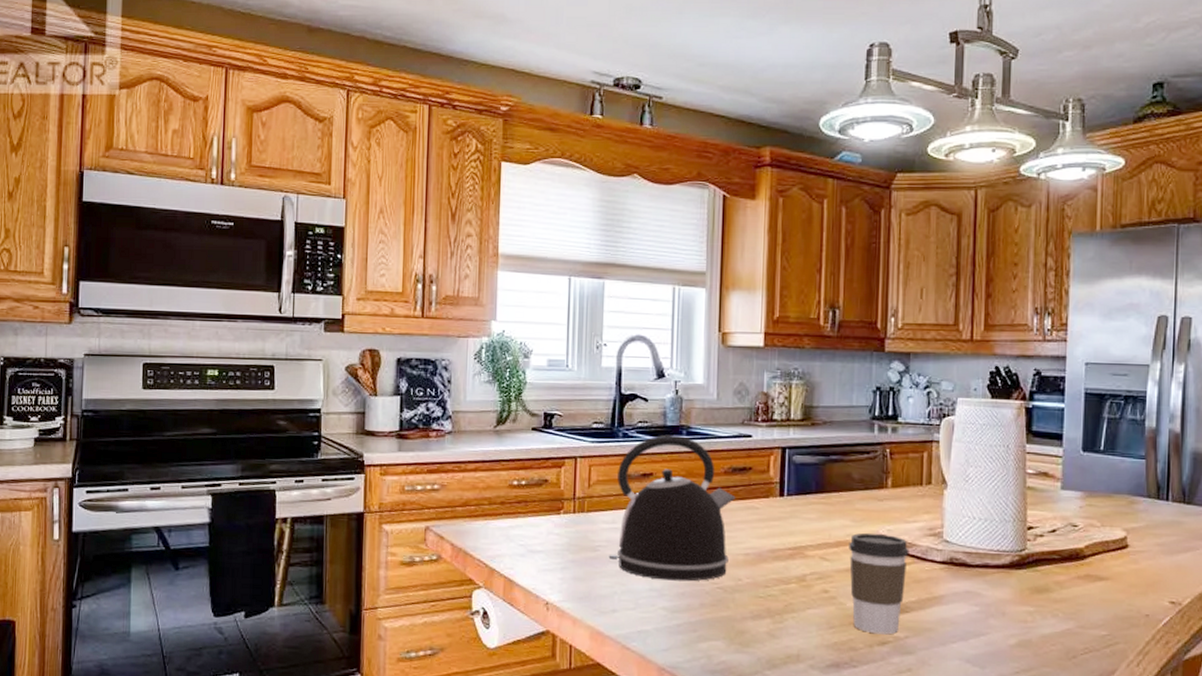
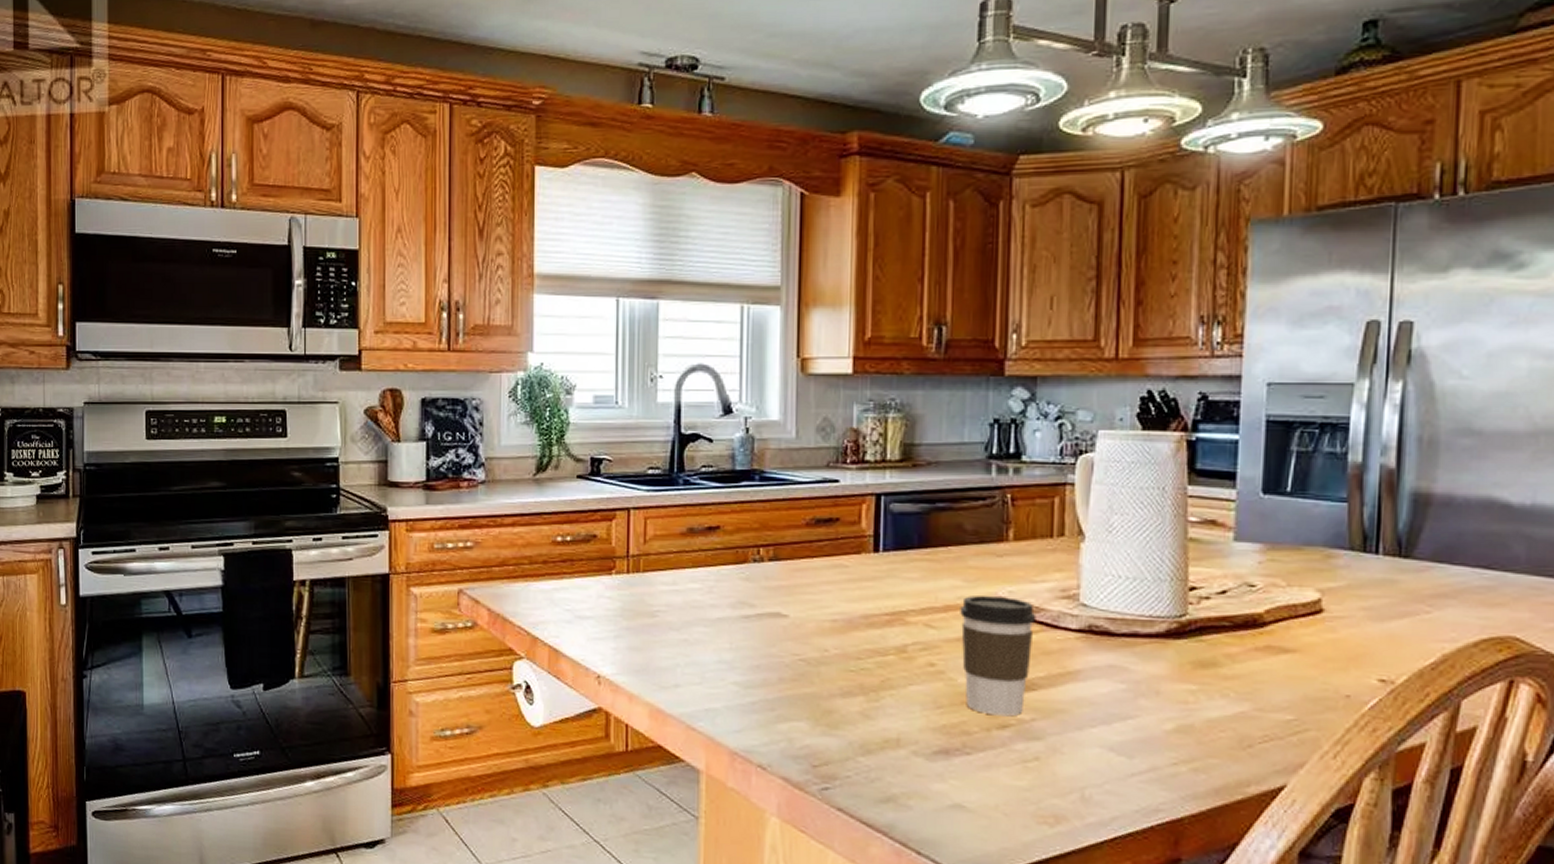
kettle: present [608,434,736,582] -> none [669,480,820,652]

